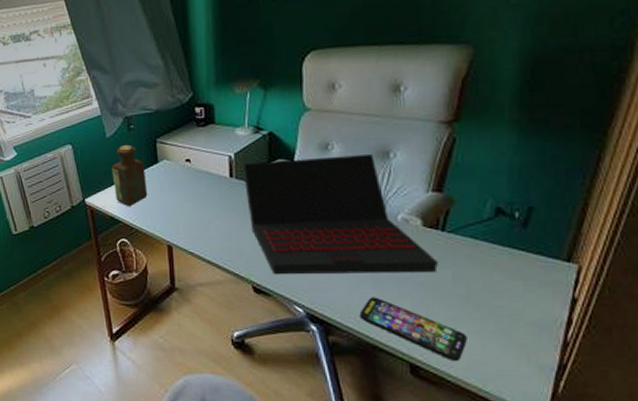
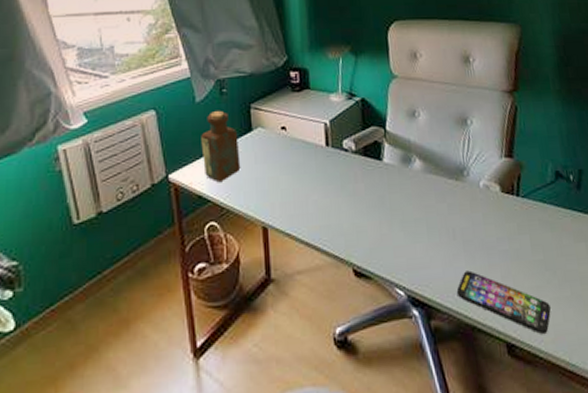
laptop: present [243,155,438,275] -> none [338,122,518,254]

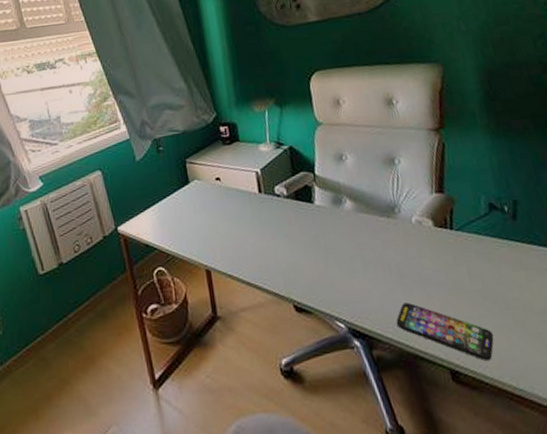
bottle: present [201,111,241,183] -> none [143,167,182,232]

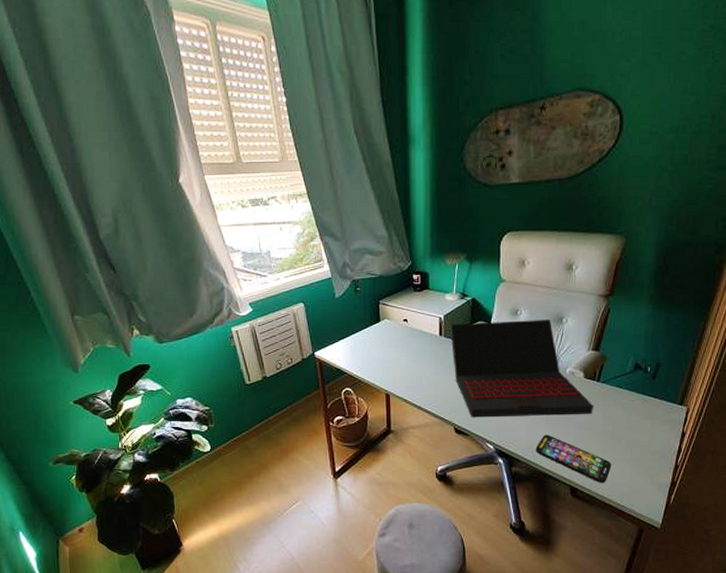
laptop: none [269,162,454,290] -> present [450,320,593,418]

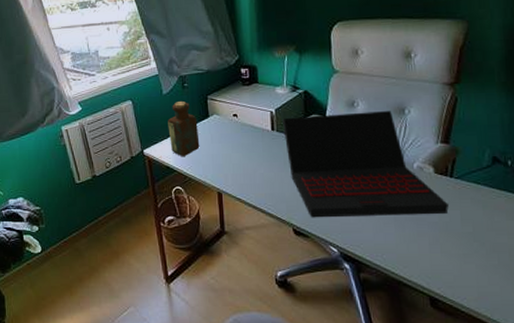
bottle: none [339,305,370,360] -> present [168,101,200,157]
smartphone: present [535,434,611,484] -> none [385,237,476,294]

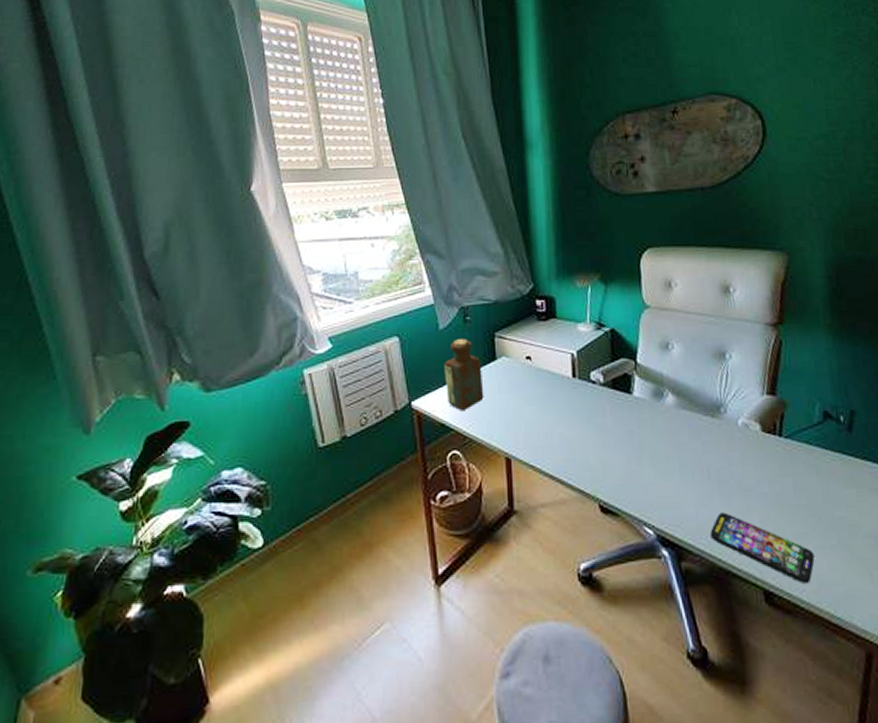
laptop: present [283,111,449,218] -> none [586,355,780,490]
smartphone: none [385,237,476,294] -> present [710,512,815,585]

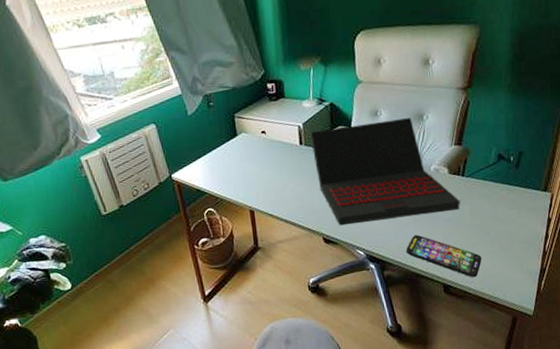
bottle: present [444,339,484,412] -> none [195,121,230,179]
laptop: none [586,355,780,490] -> present [310,118,460,226]

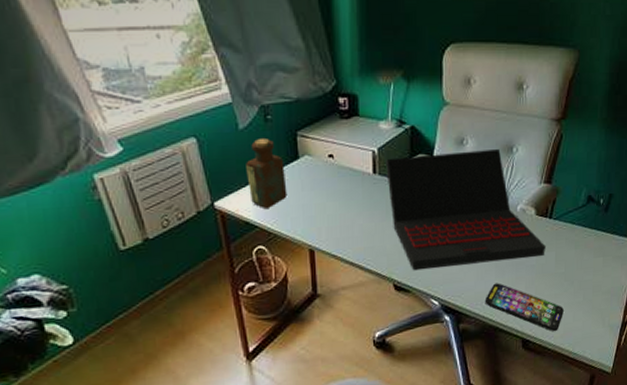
bottle: none [195,121,230,179] -> present [246,139,288,210]

